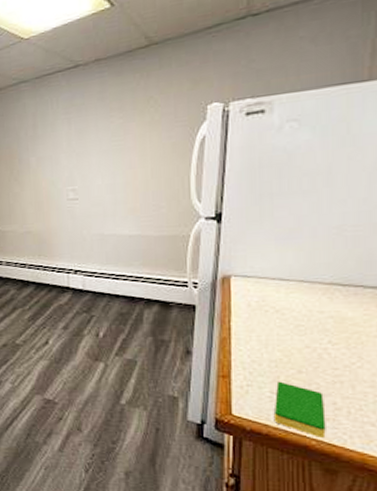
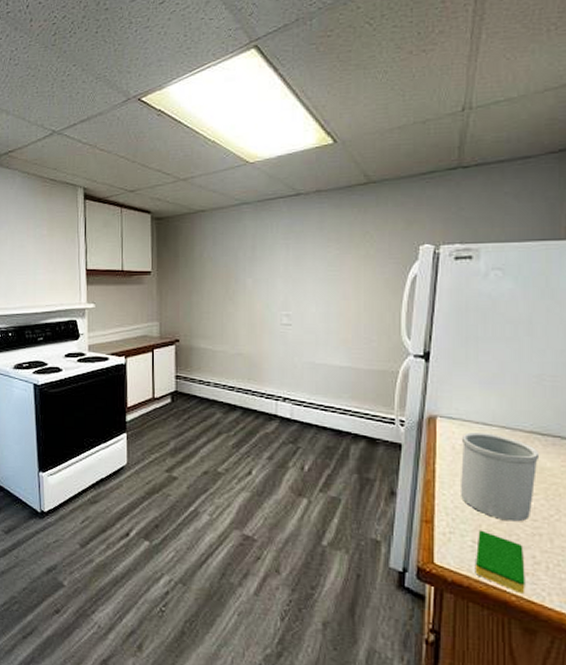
utensil holder: none [257,287,341,371] -> present [461,431,540,522]

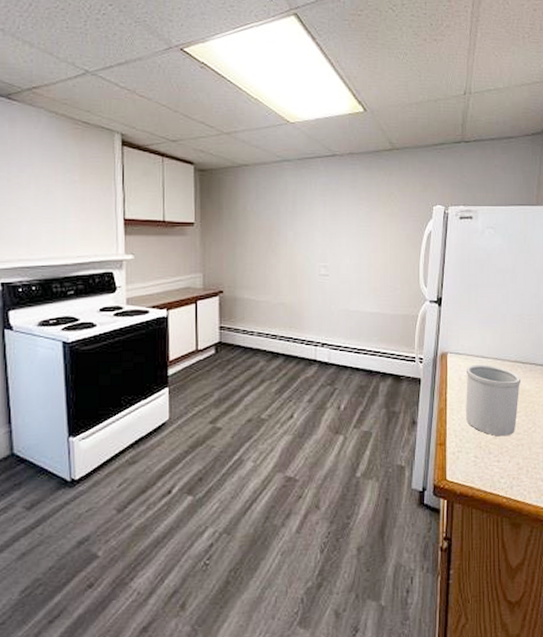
dish sponge: present [475,530,525,593] -> none [477,446,513,495]

